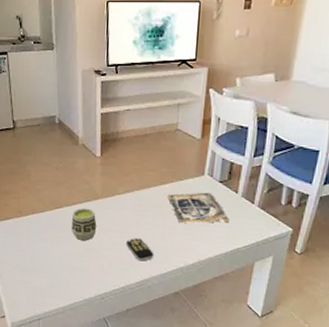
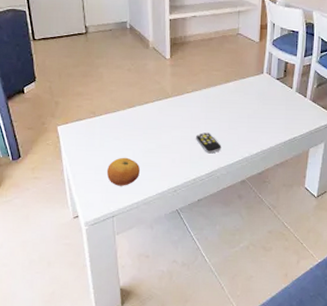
fruit: none [33,259,66,290] -> present [106,157,140,186]
cup: present [72,208,97,241] -> none [144,106,168,137]
magazine: present [167,192,229,224] -> none [232,89,286,117]

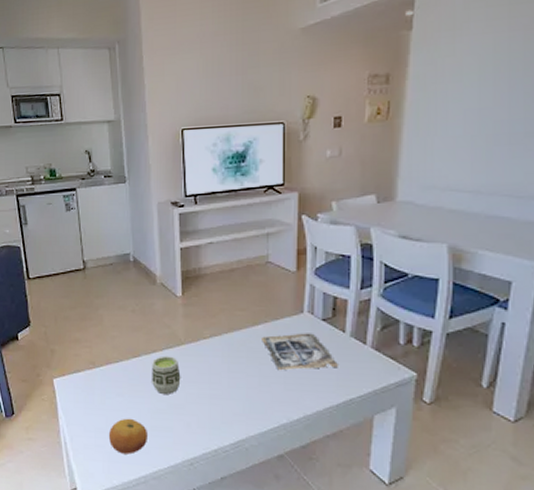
cup: none [144,106,168,137] -> present [152,356,181,394]
remote control: present [196,132,222,154] -> none [217,390,250,418]
magazine: none [232,89,286,117] -> present [262,333,338,371]

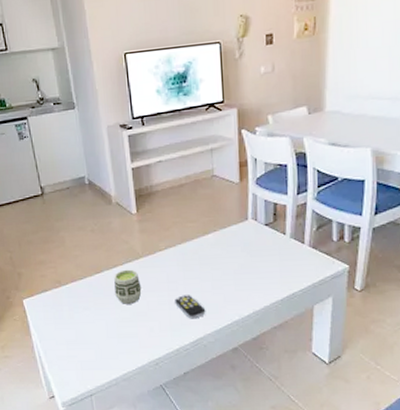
fruit: present [108,418,147,455] -> none [79,329,115,361]
remote control: none [217,390,250,418] -> present [175,295,206,319]
magazine: present [262,333,338,371] -> none [212,237,281,274]

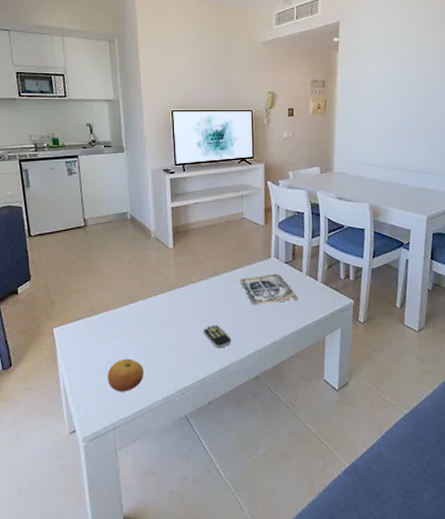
fruit: none [79,329,115,361] -> present [107,358,143,392]
cup: present [114,269,142,304] -> none [147,299,173,334]
magazine: none [212,237,281,274] -> present [239,274,298,306]

